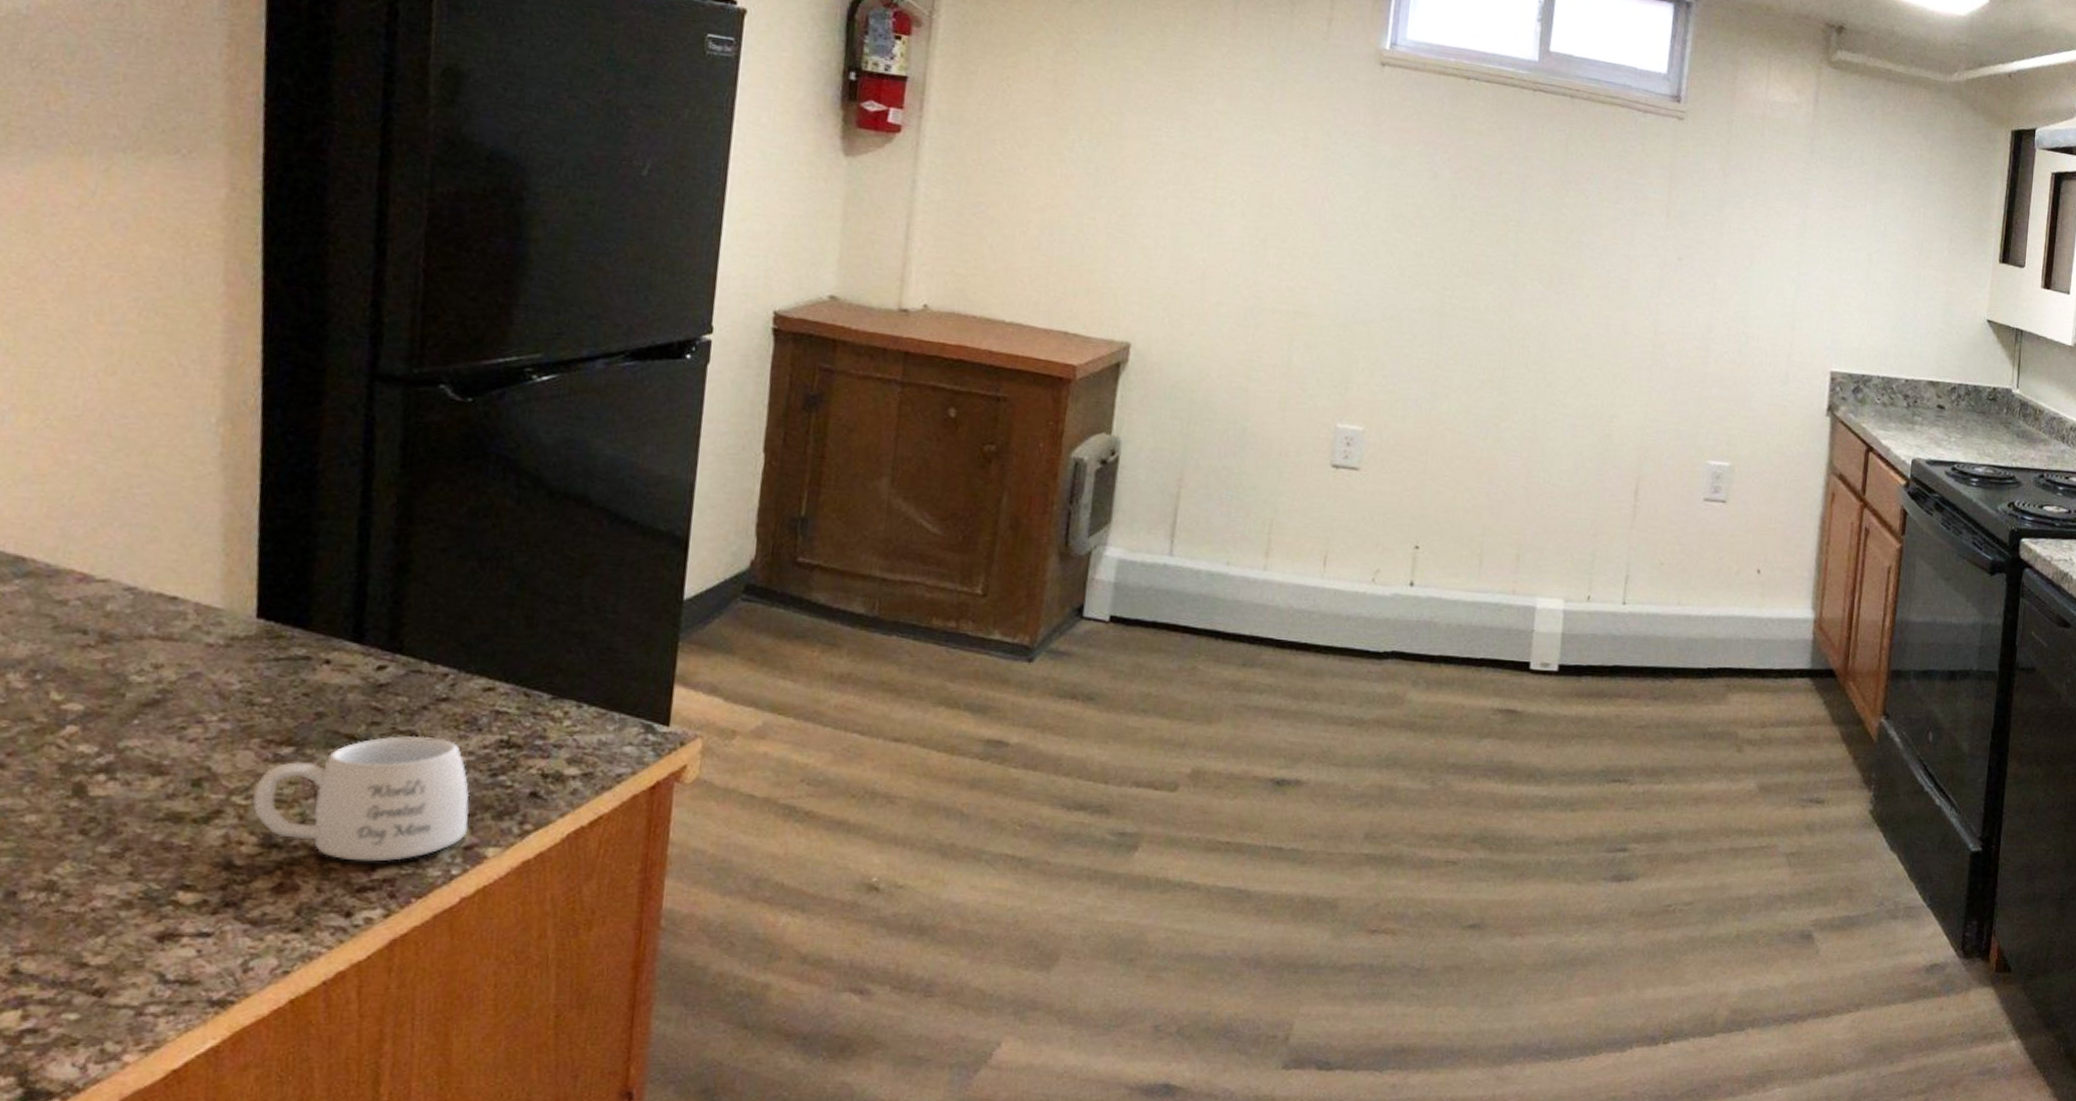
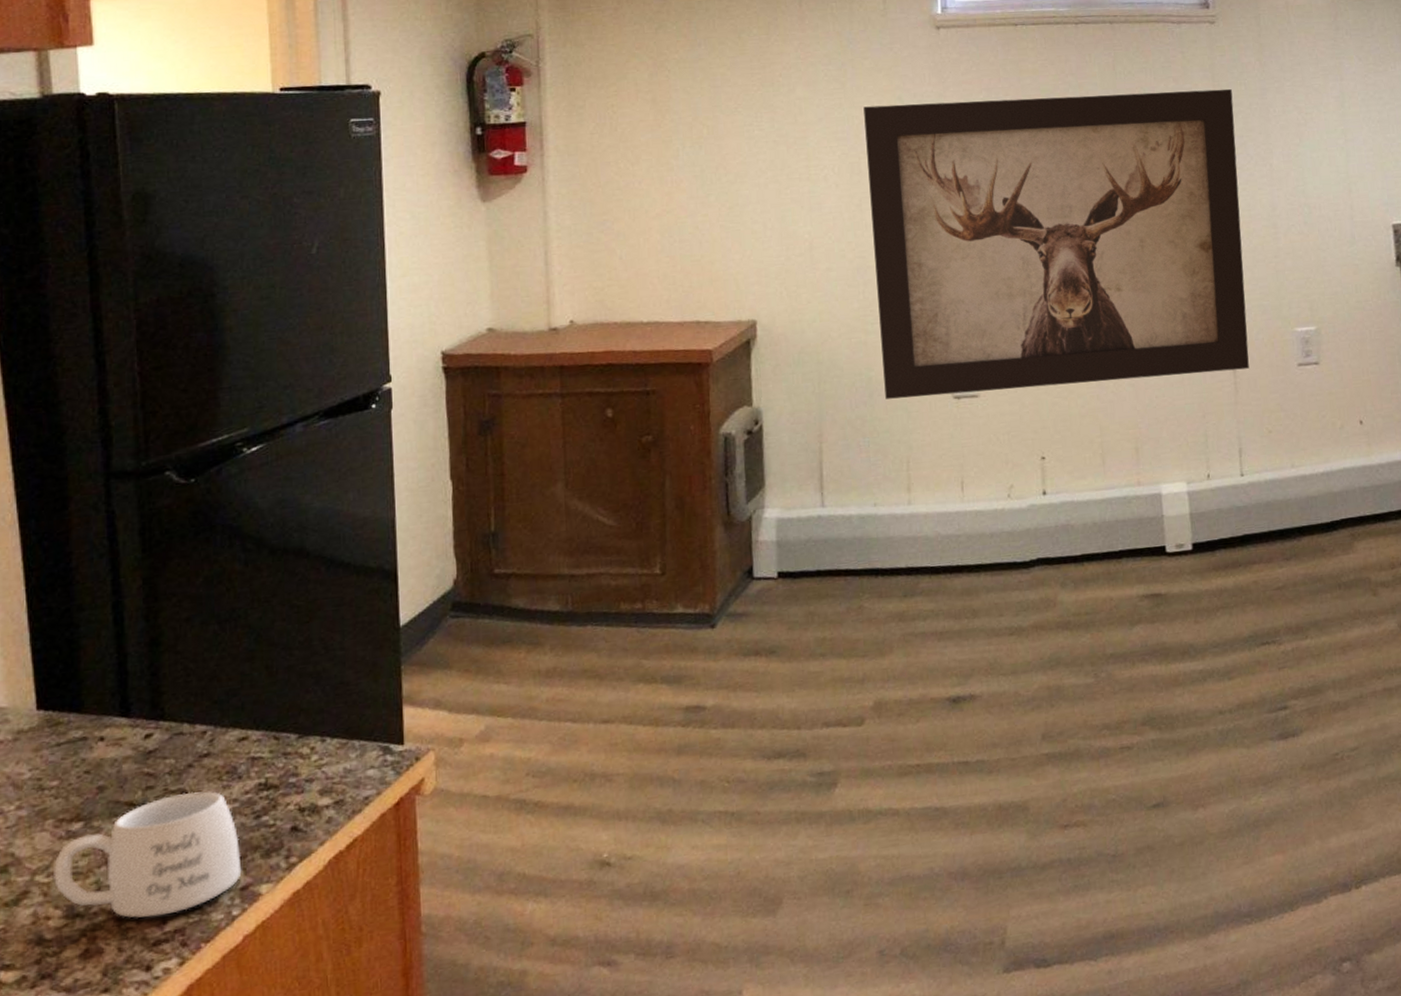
wall art: none [1258,134,1688,494] -> present [863,89,1249,399]

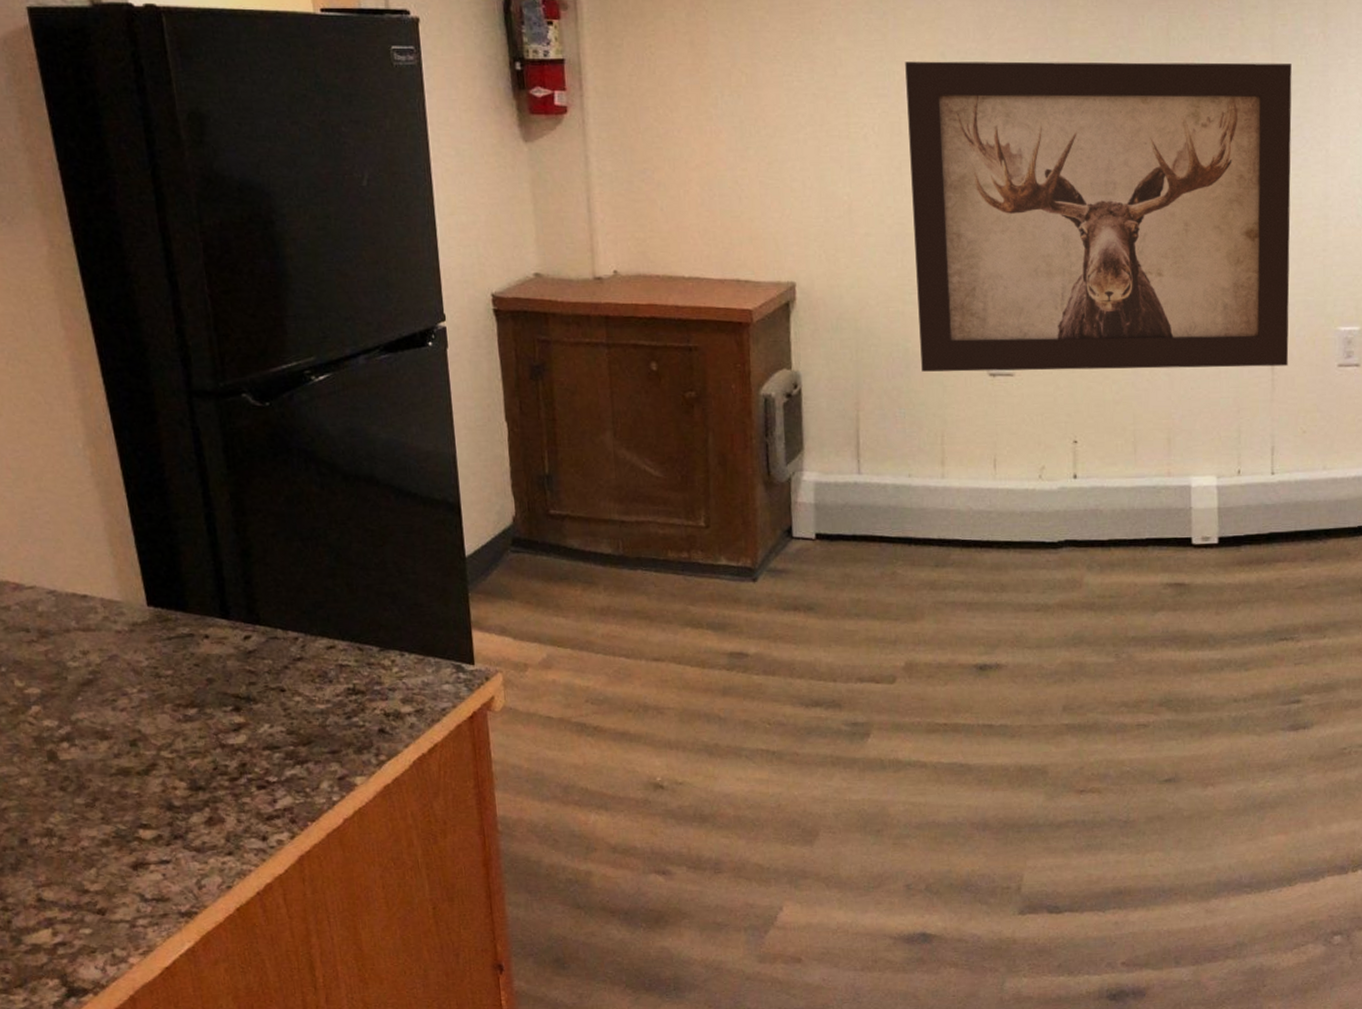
mug: present [54,791,242,918] -> none [176,690,338,796]

